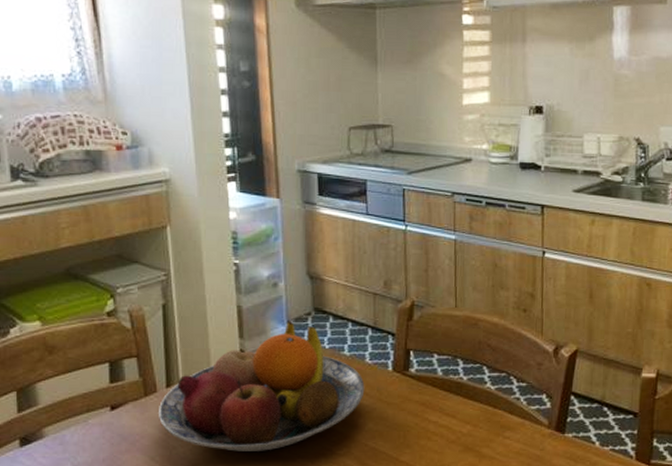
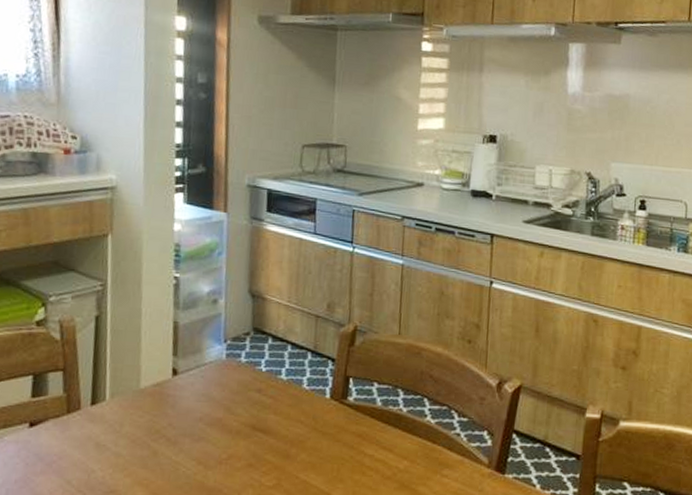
fruit bowl: present [158,321,365,452] -> none [79,340,300,479]

